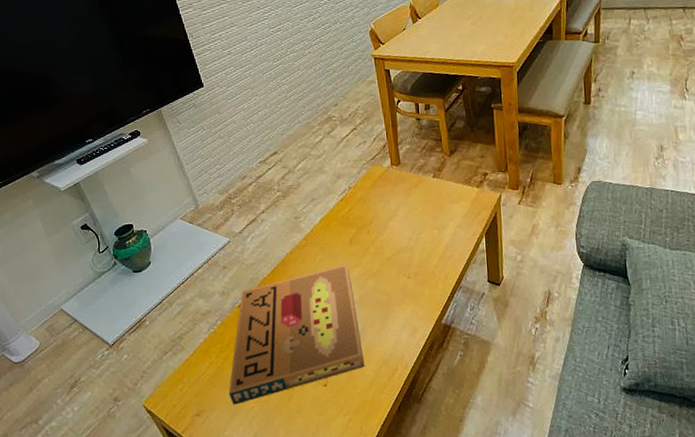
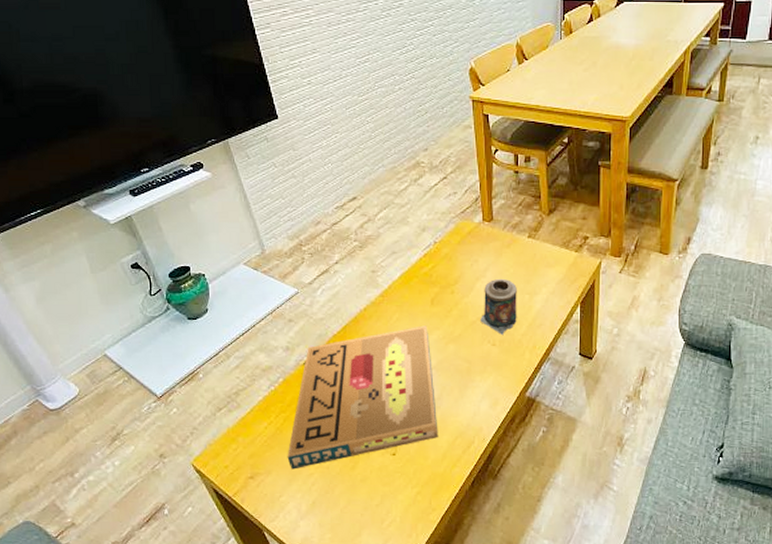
candle: none [395,216,429,268] -> present [480,278,517,335]

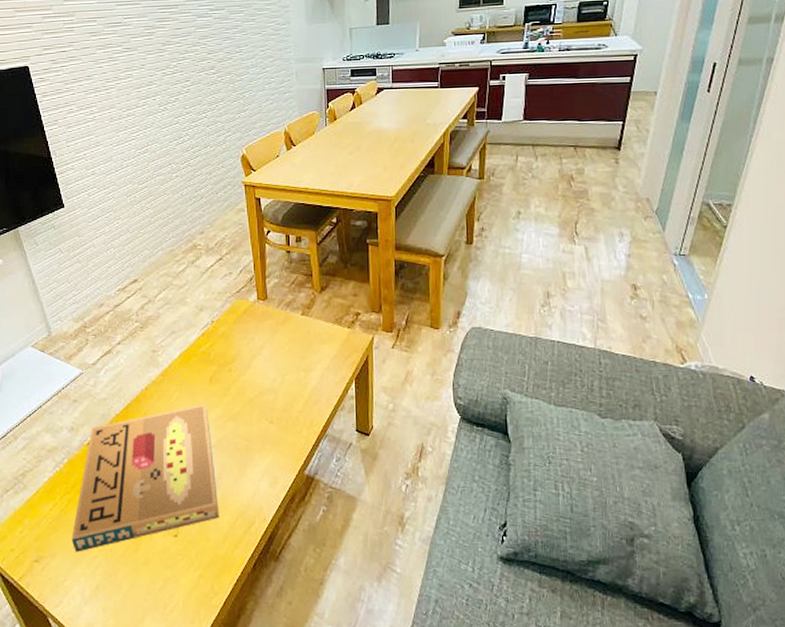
candle: present [480,278,517,335] -> none [258,355,293,412]

